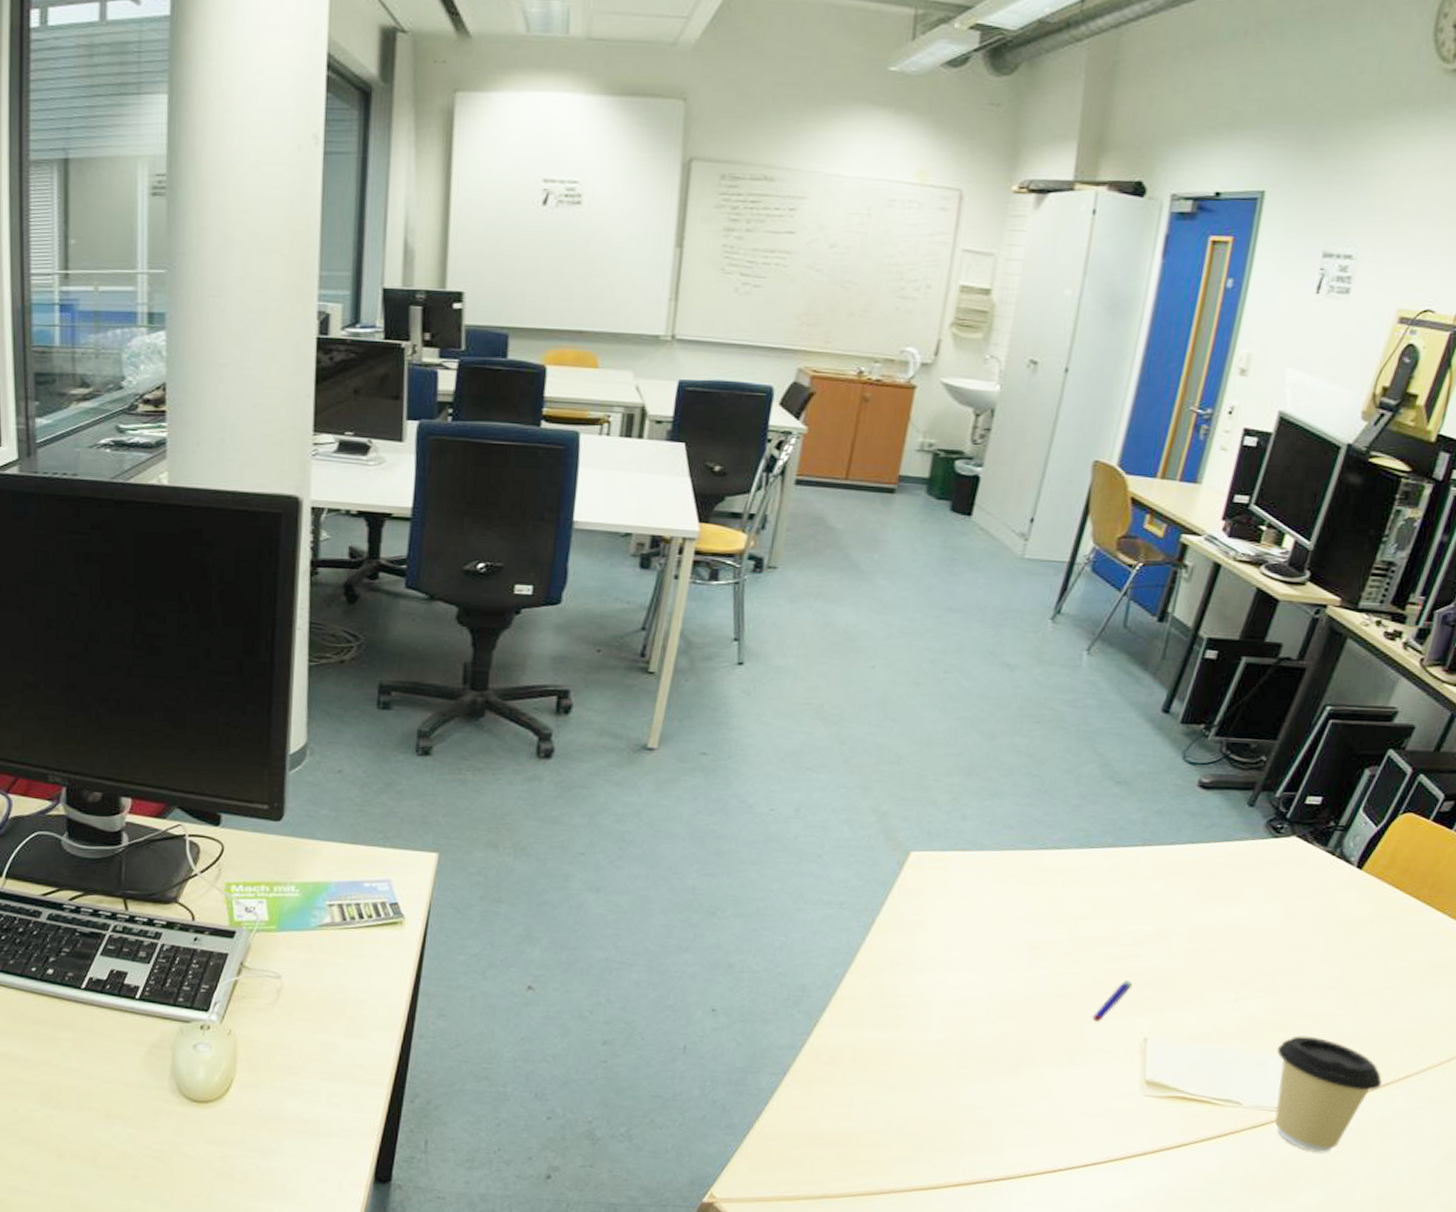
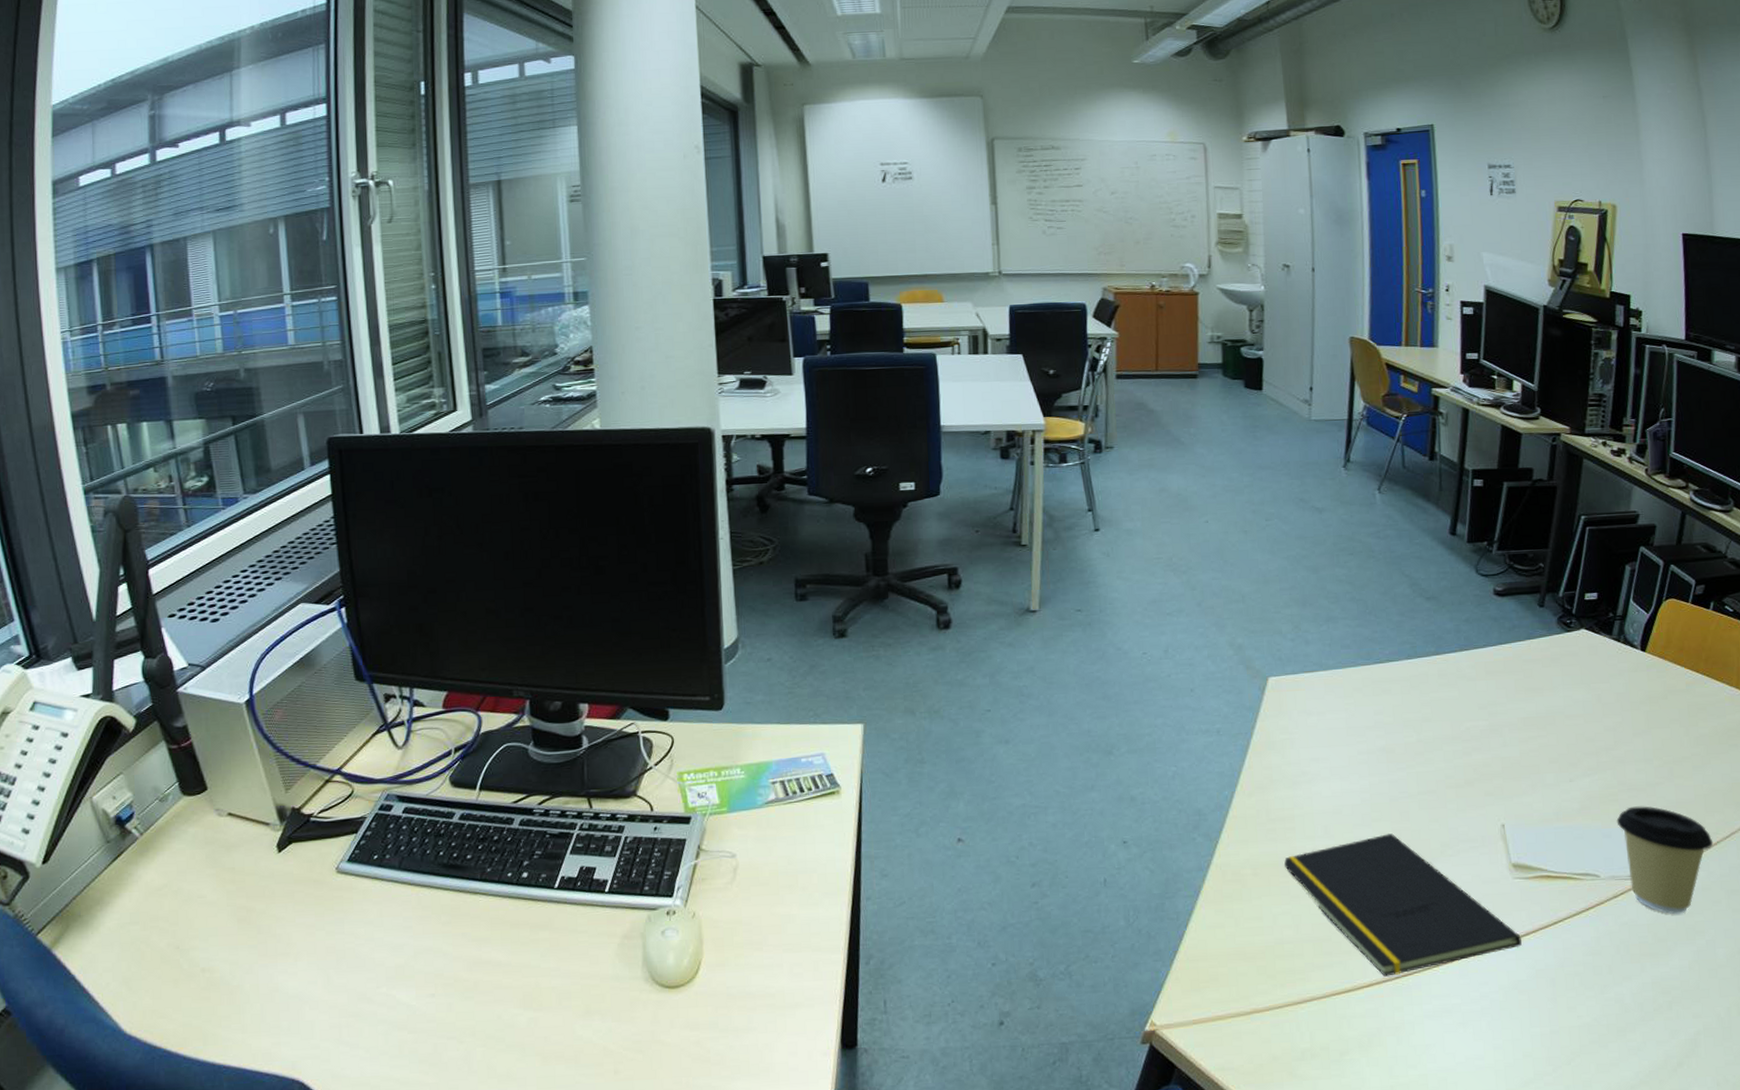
notepad: none [887,1034,1137,1179] -> present [1283,833,1522,977]
pen: present [1092,980,1132,1022] -> none [1453,773,1480,814]

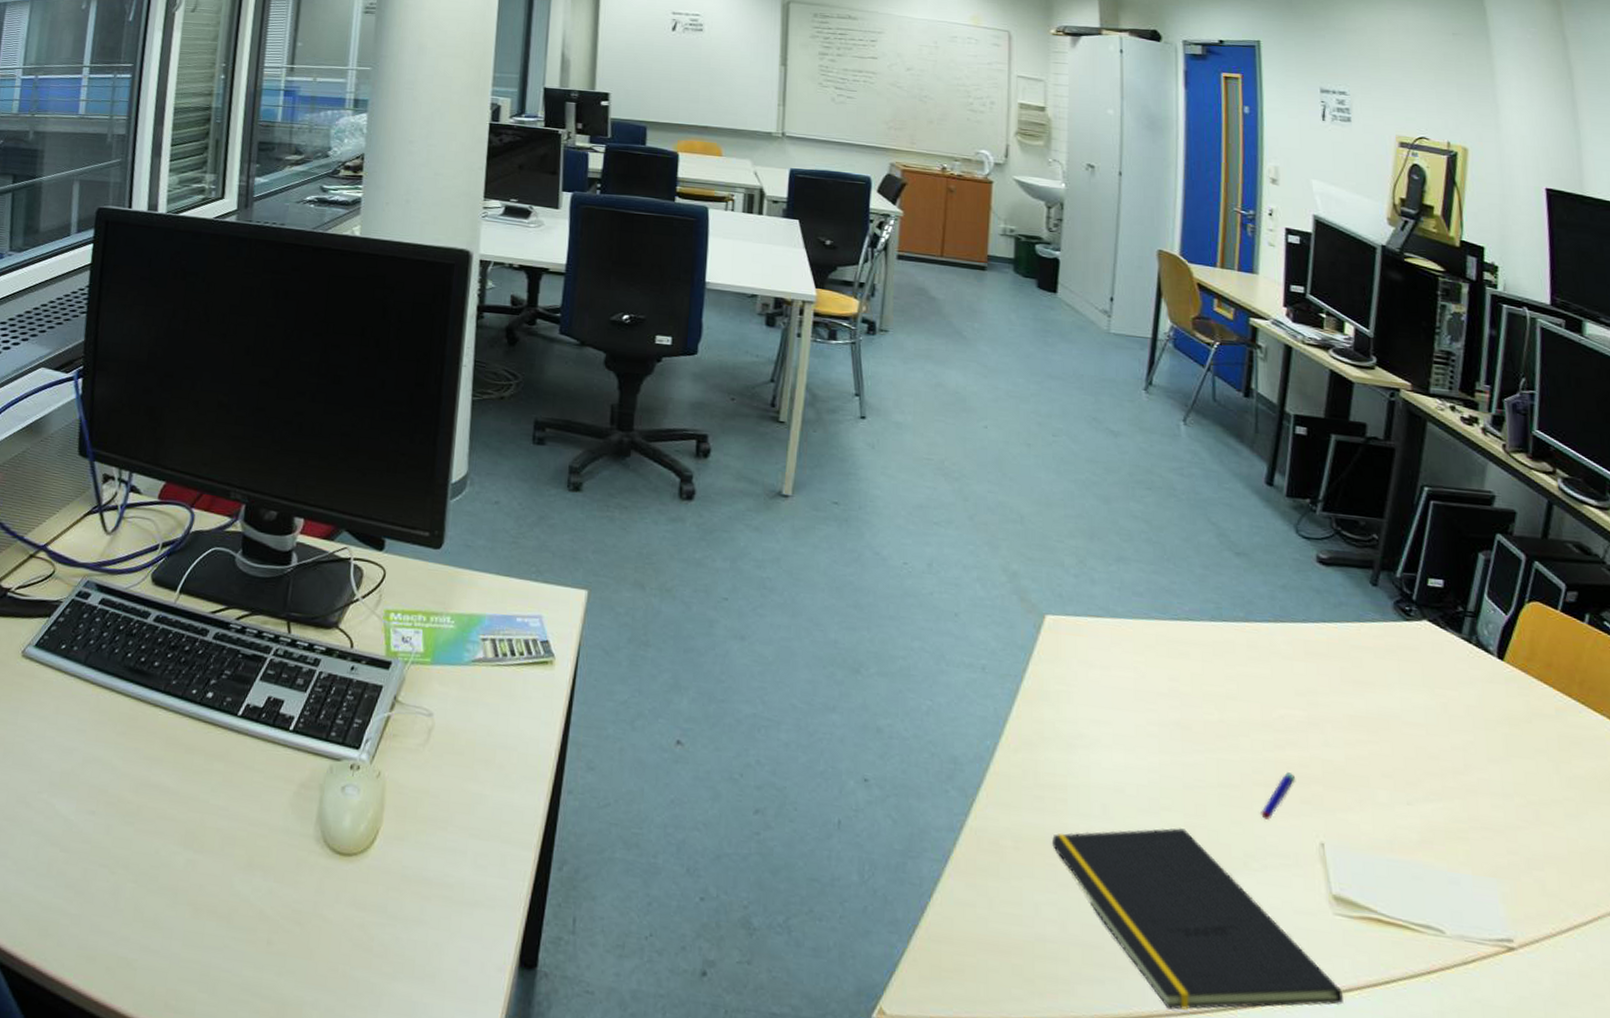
pen: none [1453,773,1480,814] -> present [1261,772,1294,820]
coffee cup: present [1616,806,1714,915] -> none [1466,850,1594,1003]

